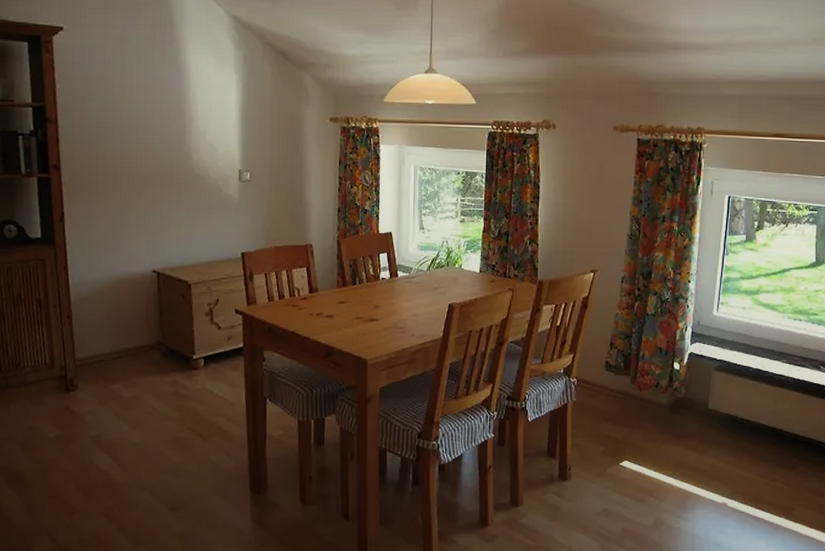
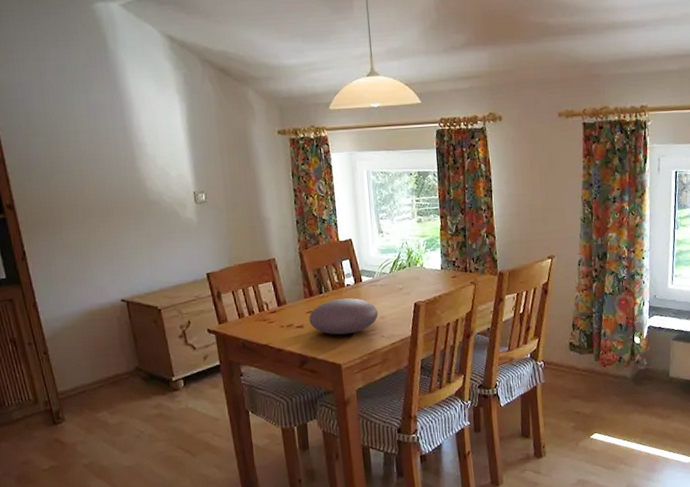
decorative bowl: none [339,292,411,329] -> present [309,298,379,335]

